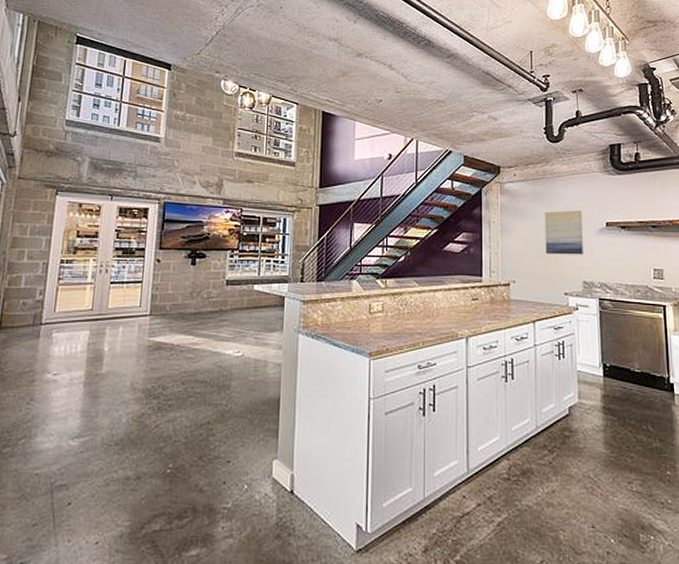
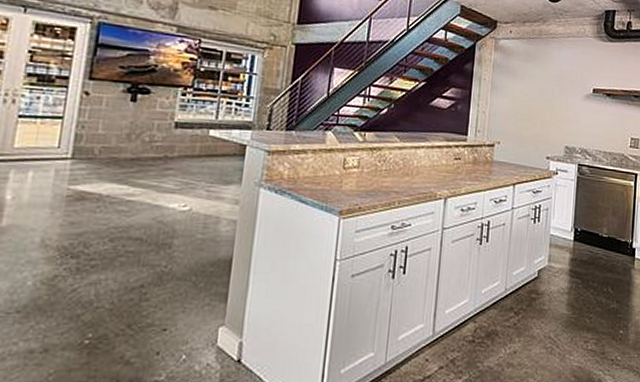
wall art: present [544,210,583,255] -> none [533,73,572,120]

